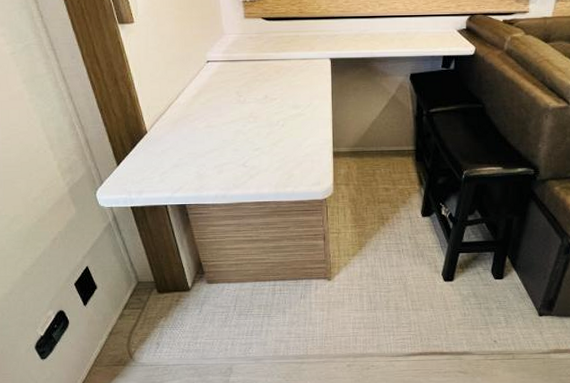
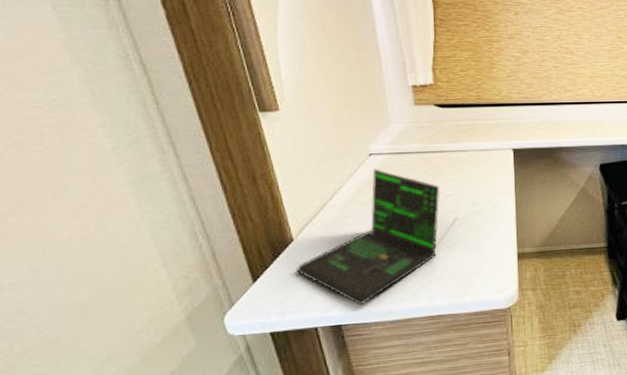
laptop: none [150,74,281,190] -> present [297,168,458,306]

